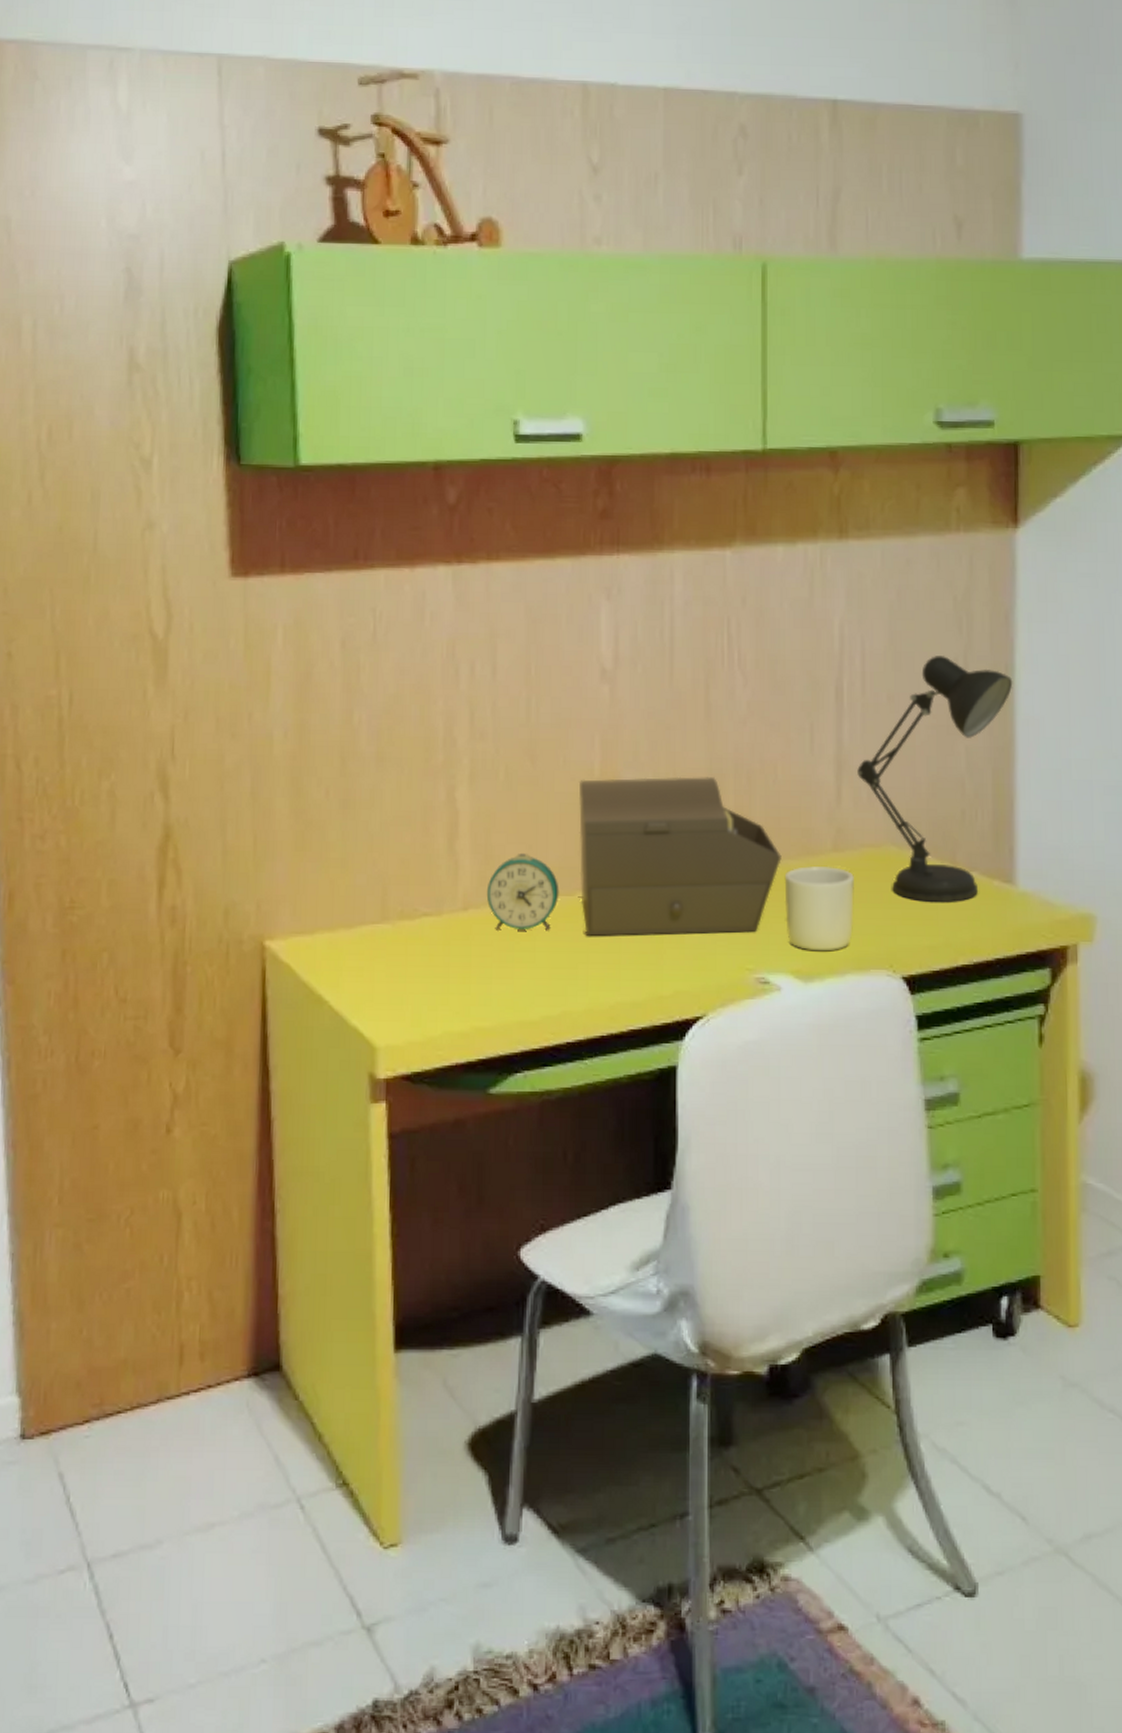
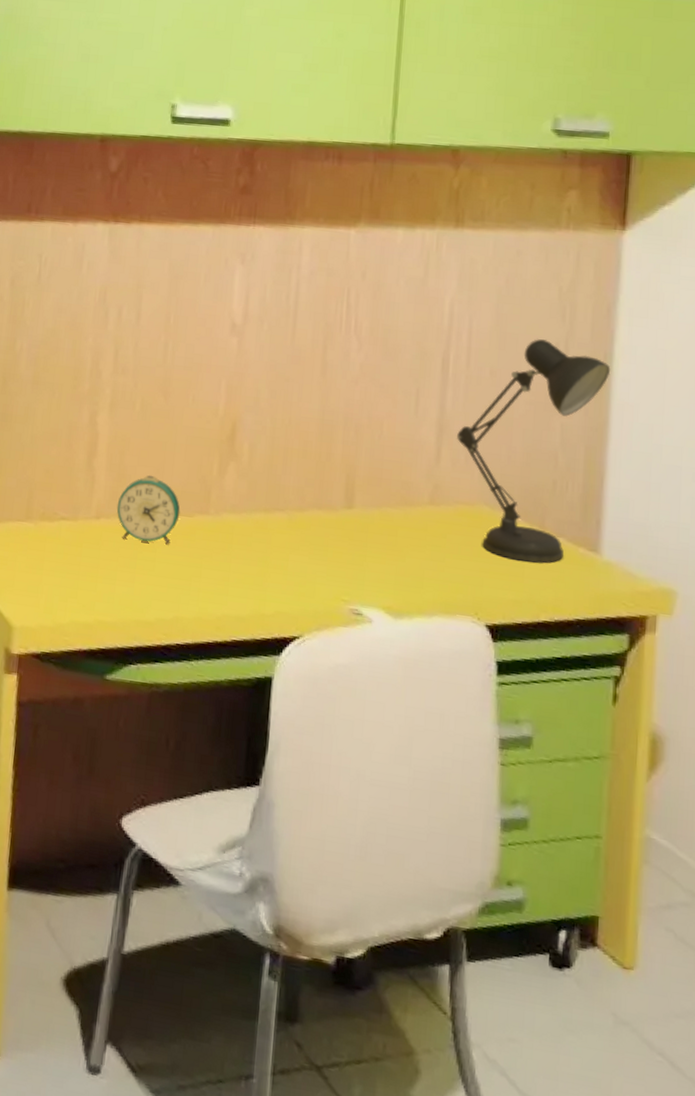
sewing box: present [578,777,782,937] -> none [199,417,382,568]
mug: present [784,866,854,951] -> none [381,515,447,593]

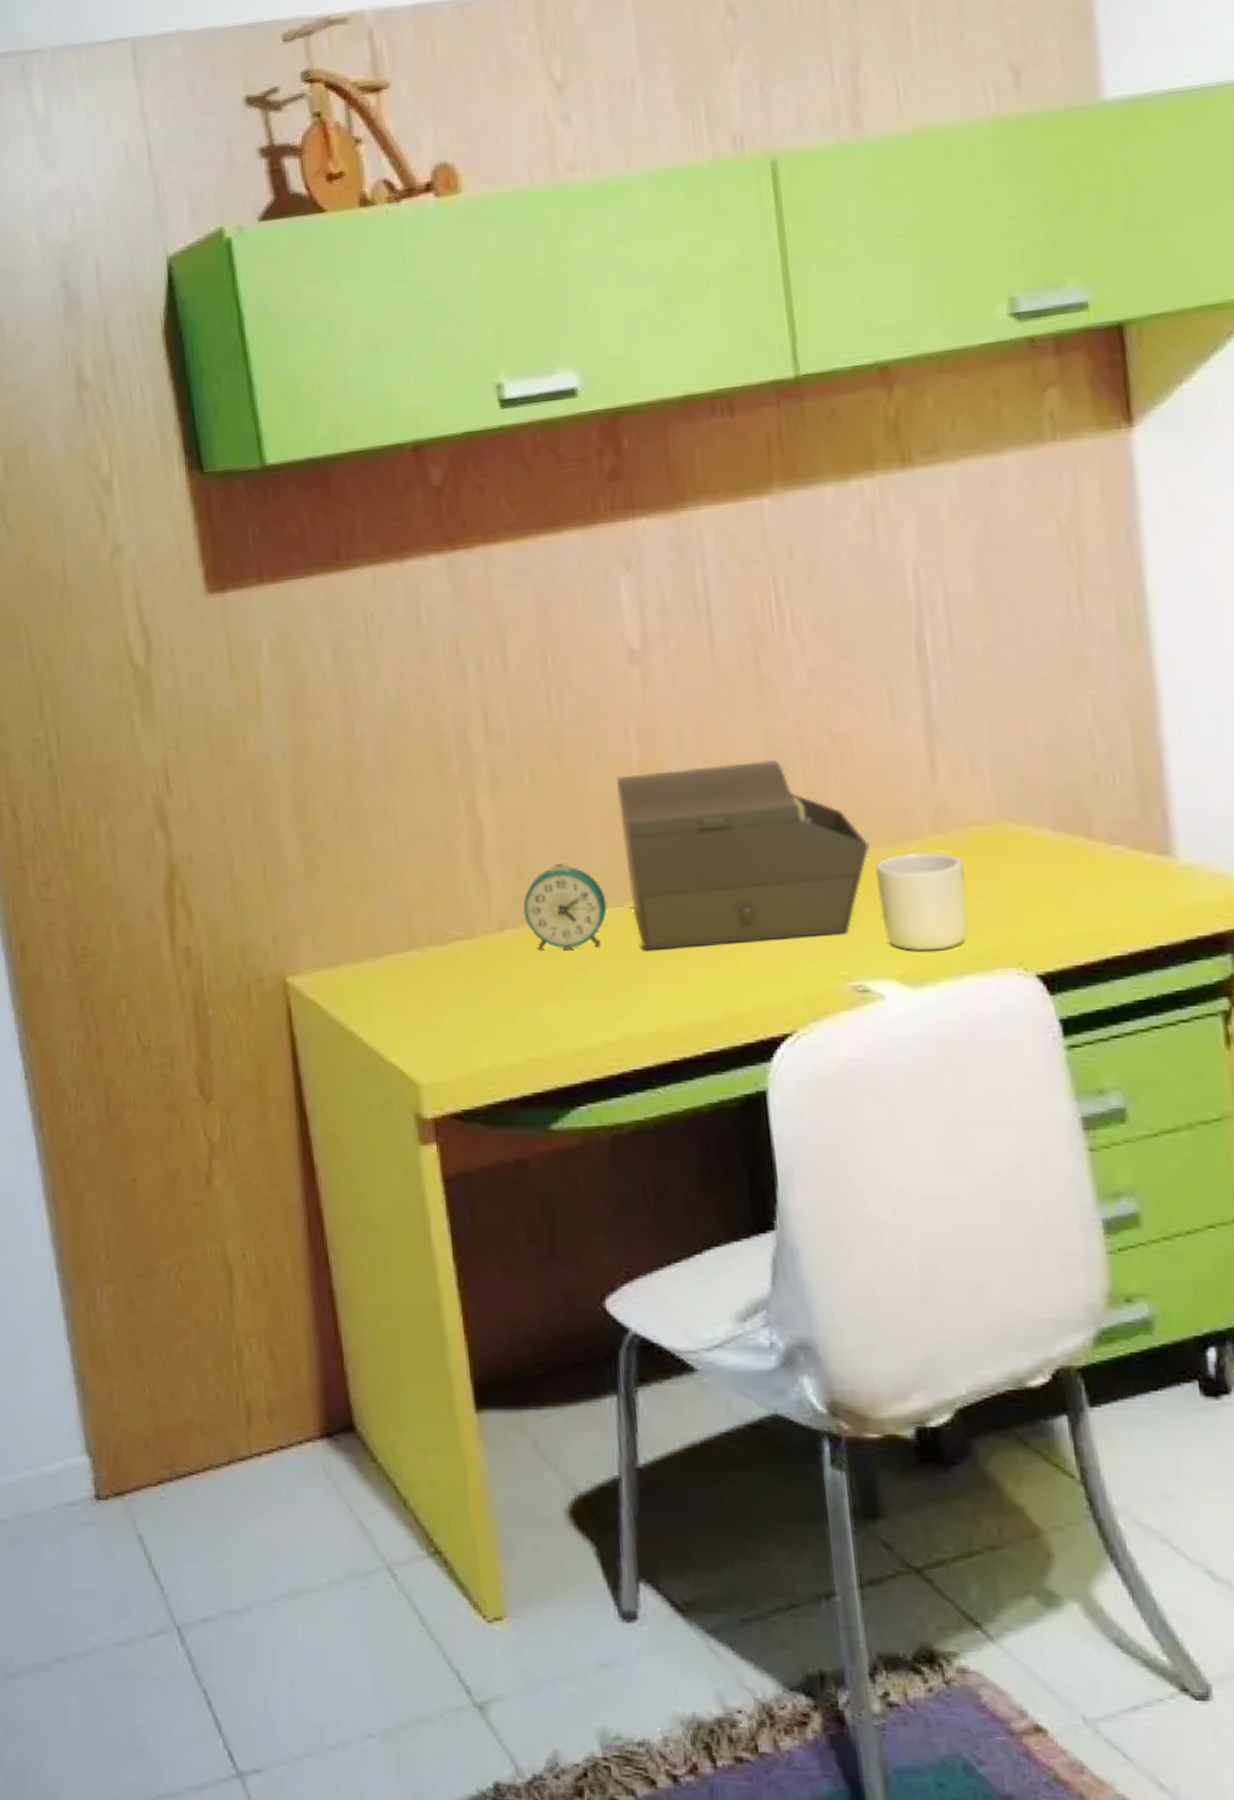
sewing box: none [199,417,382,568] -> present [615,760,869,952]
mug: none [381,515,447,593] -> present [875,852,969,951]
desk lamp: present [457,339,611,563] -> none [953,591,1147,885]

